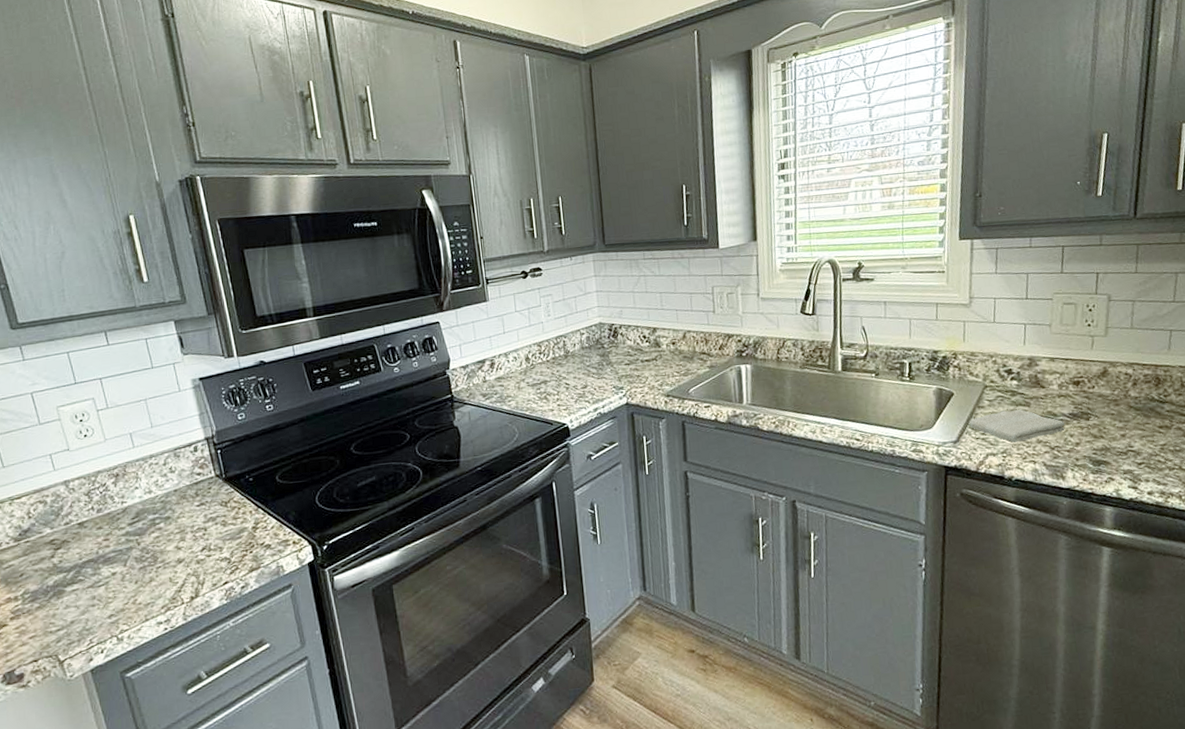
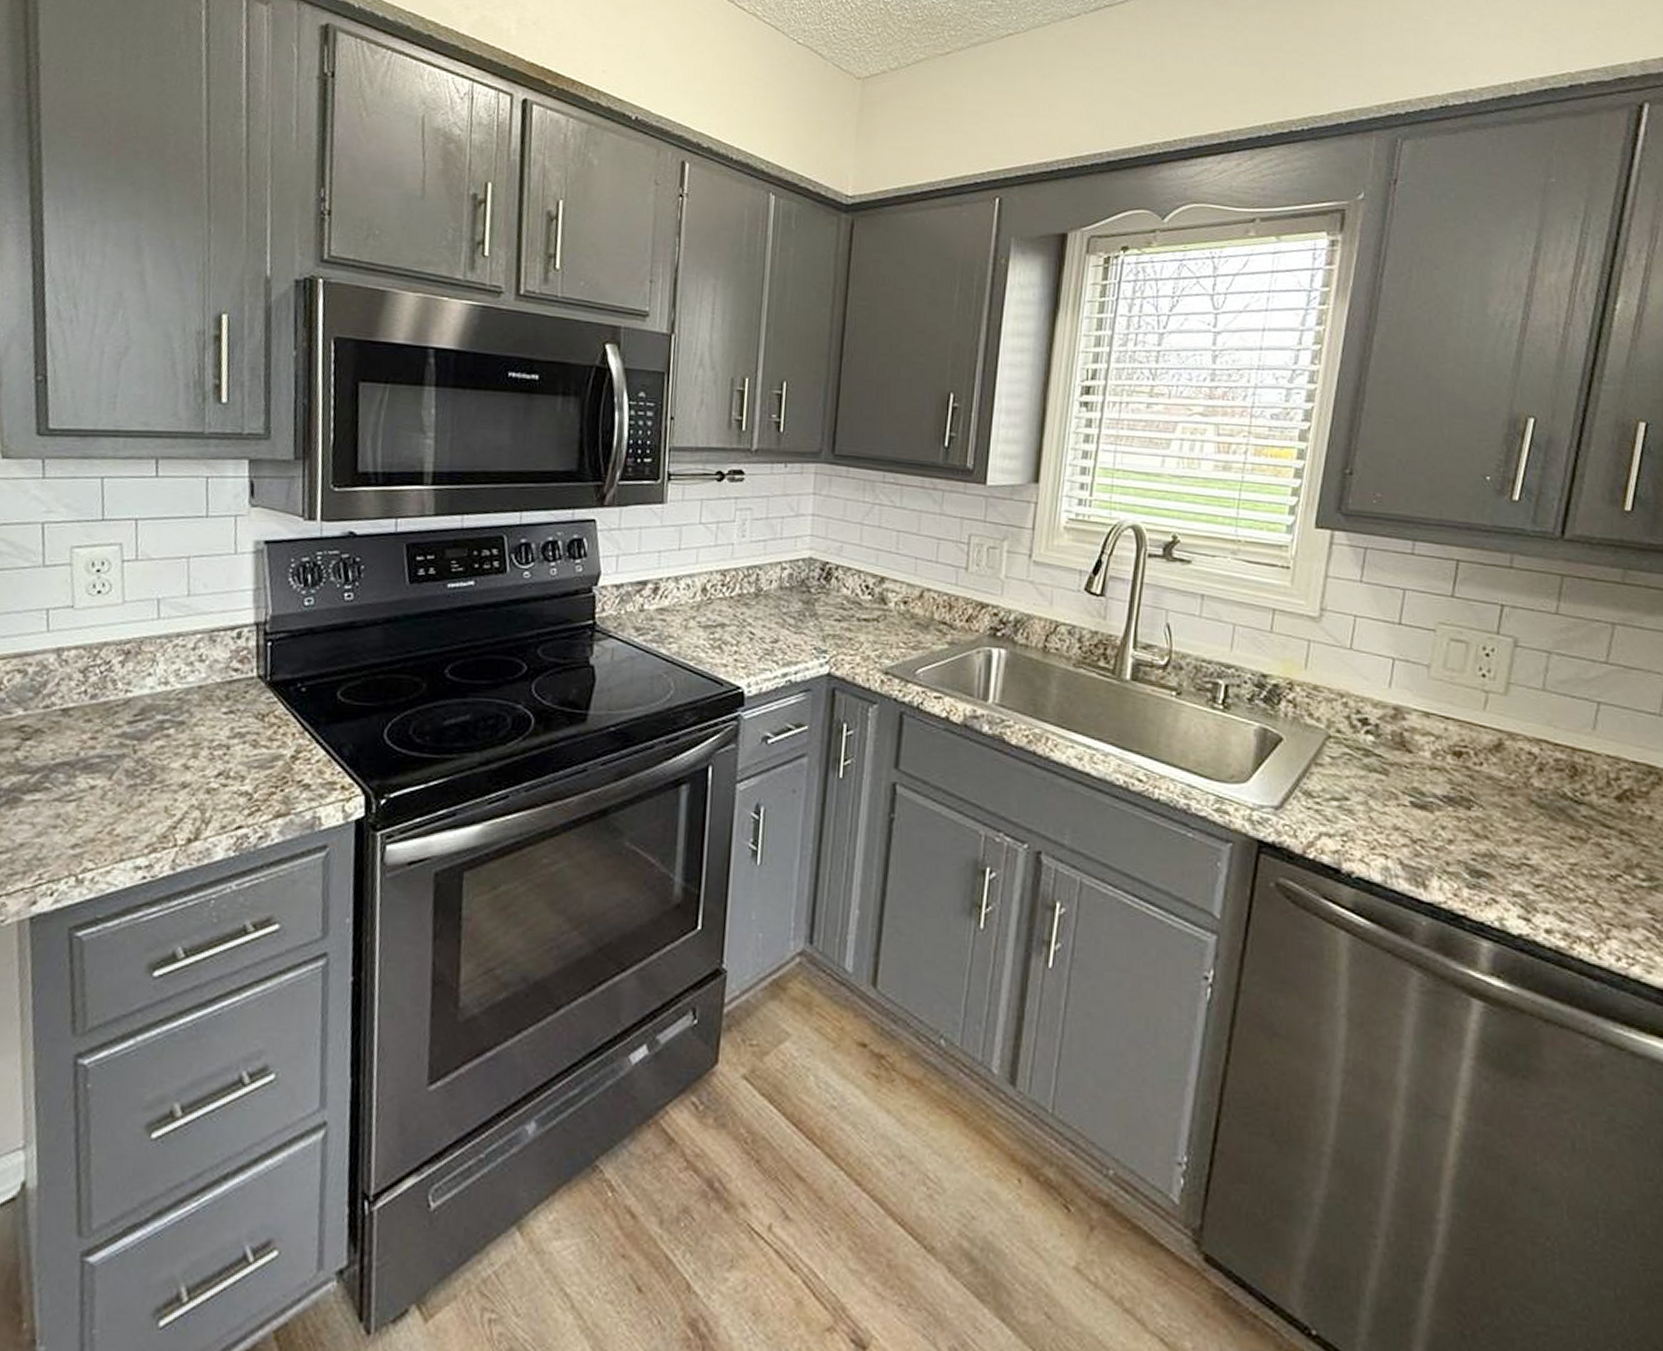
washcloth: present [970,410,1065,442] -> none [1301,775,1435,824]

